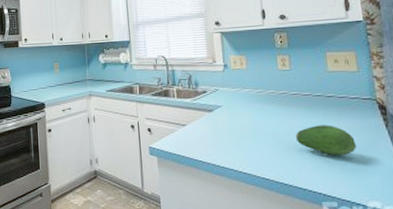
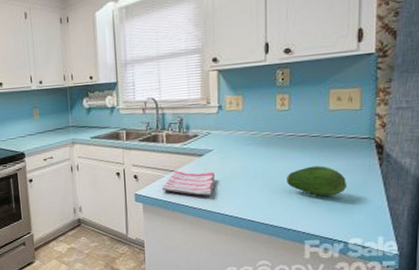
dish towel: none [175,125,227,152] -> present [162,171,216,197]

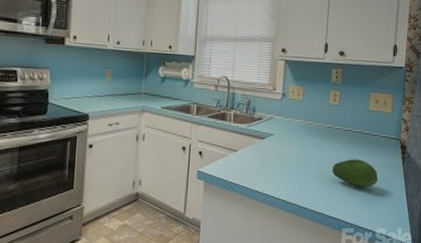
dish towel: present [162,171,216,197] -> none [224,151,273,180]

